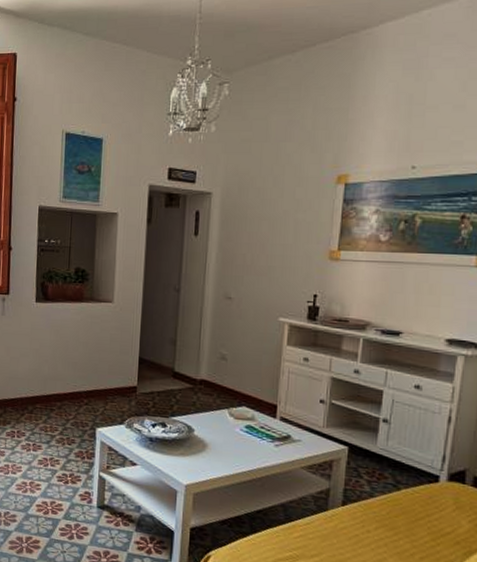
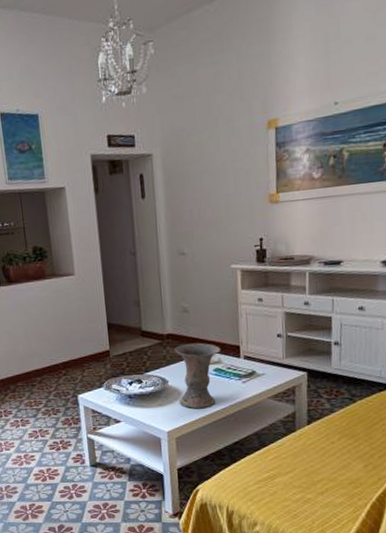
vase: none [203,393,255,467] -> present [174,342,220,409]

